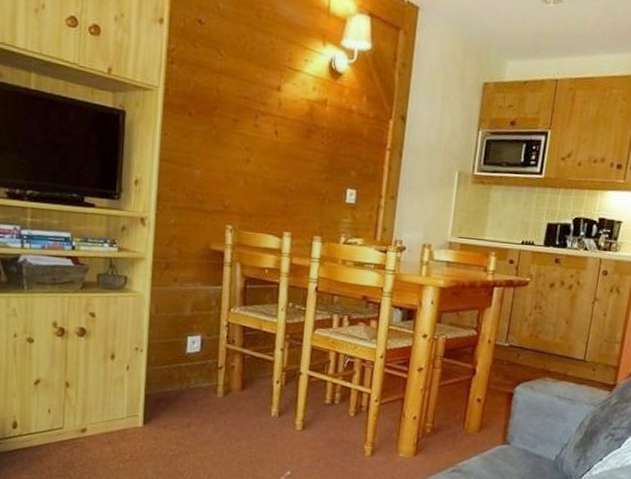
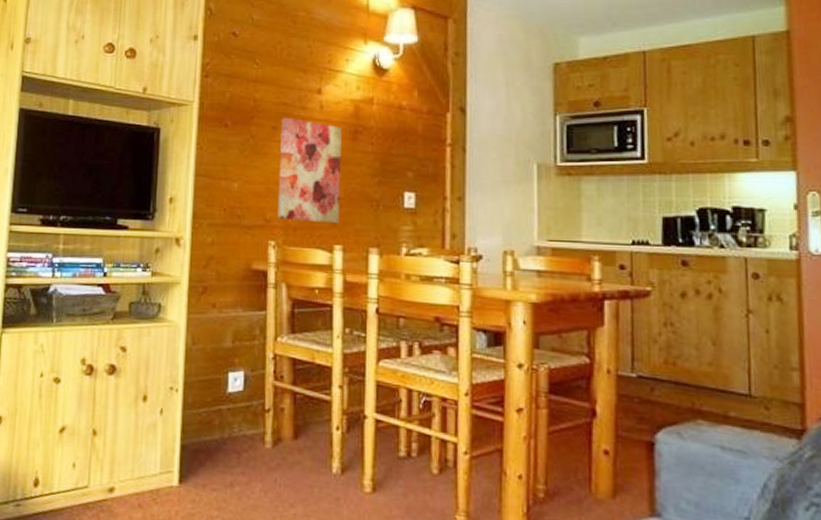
wall art: none [235,110,297,213] -> present [277,117,342,224]

